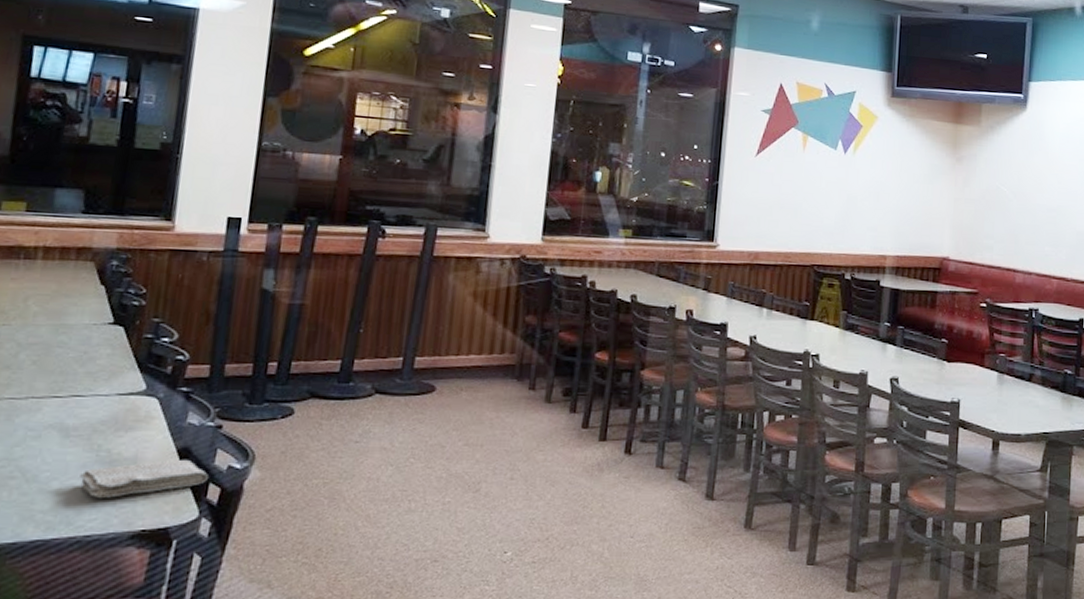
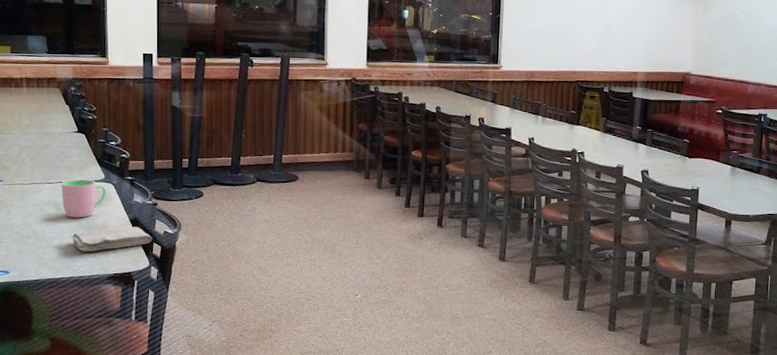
cup: none [73,391,147,448] -> present [61,179,107,218]

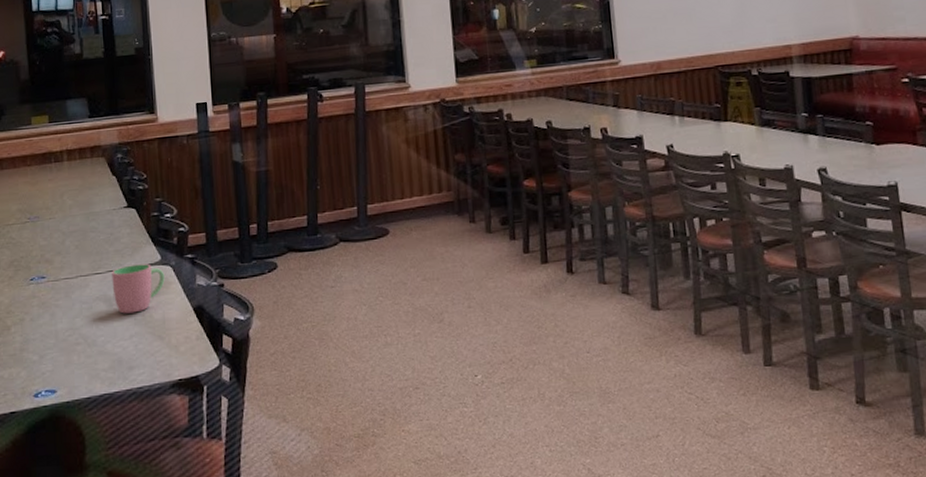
washcloth: present [71,226,153,252] -> none [126,315,222,355]

